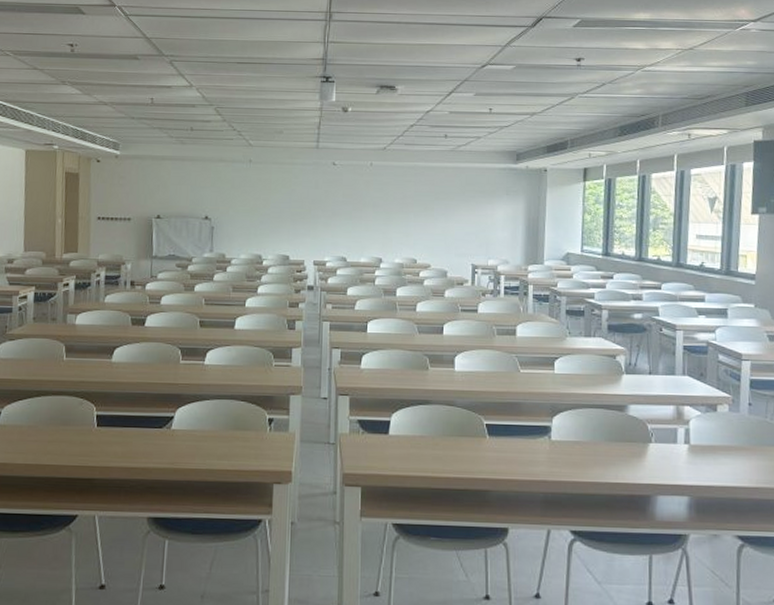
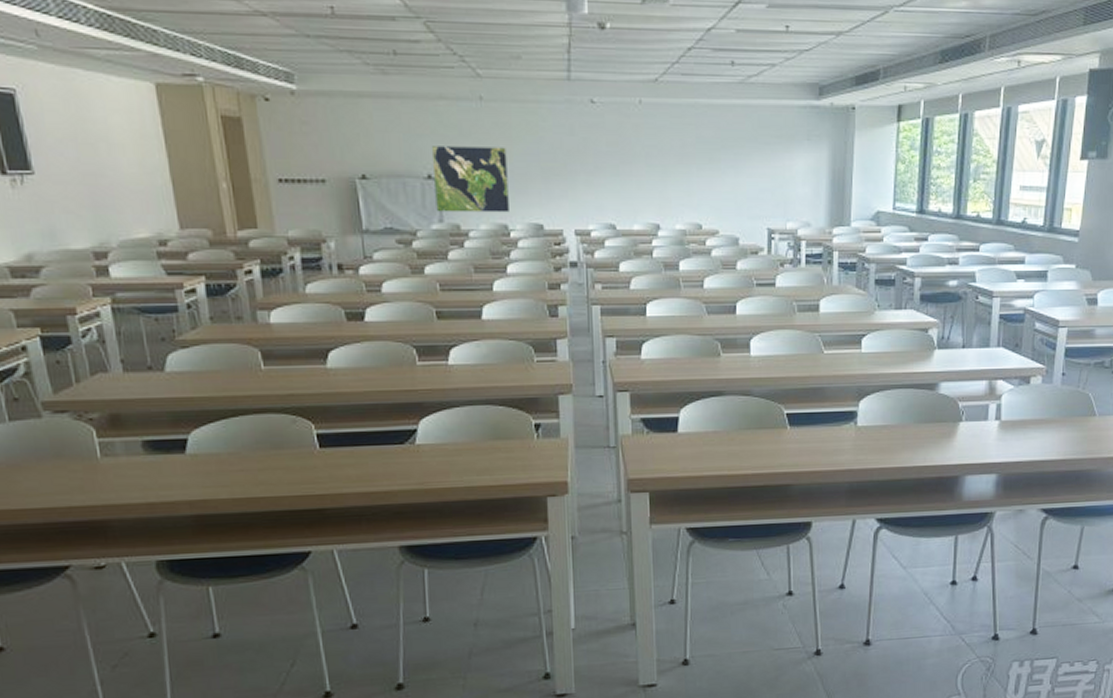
world map: none [209,195,266,246] -> present [431,146,509,213]

